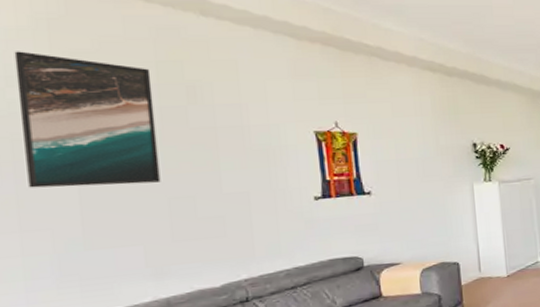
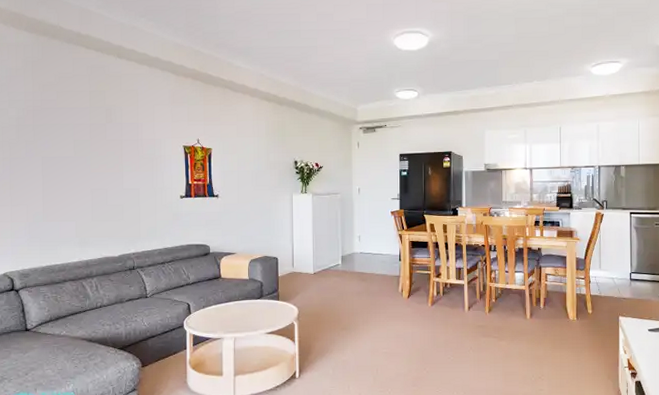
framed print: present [14,51,161,188] -> none [14,83,88,178]

